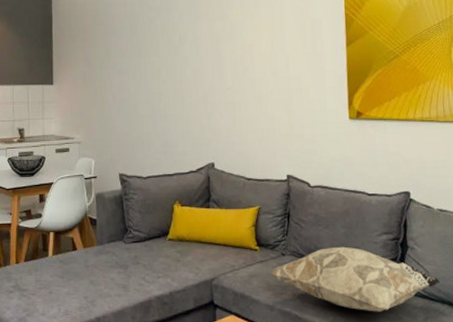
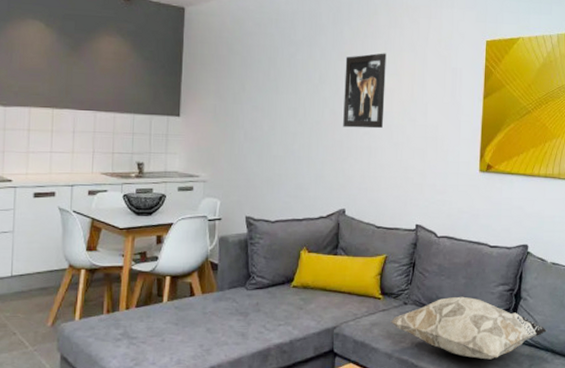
wall art: none [203,10,245,84] -> present [343,53,387,129]

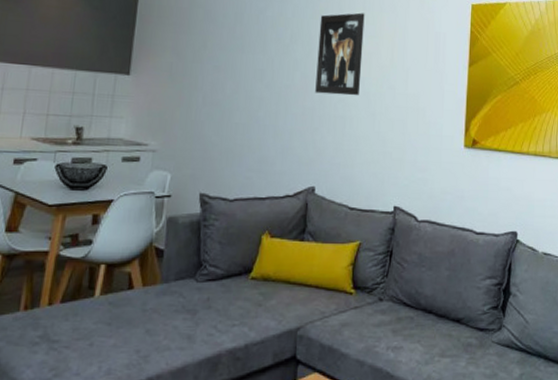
decorative pillow: present [390,296,547,360] -> none [363,291,540,368]

